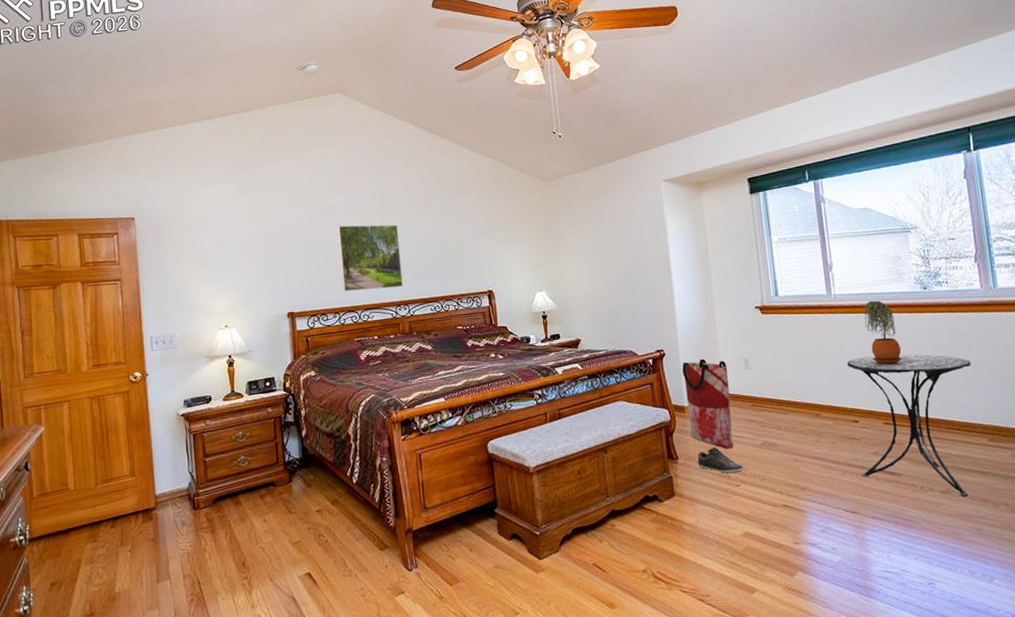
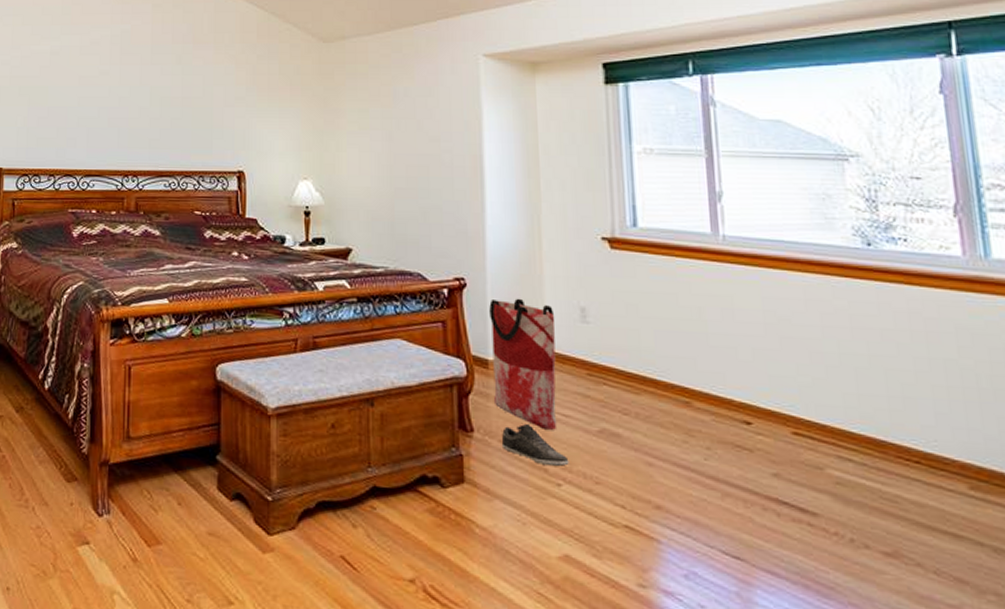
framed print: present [337,224,403,292] -> none [62,72,136,153]
side table: present [847,354,971,497] -> none [738,330,942,569]
potted plant: present [864,300,903,365] -> none [768,251,828,348]

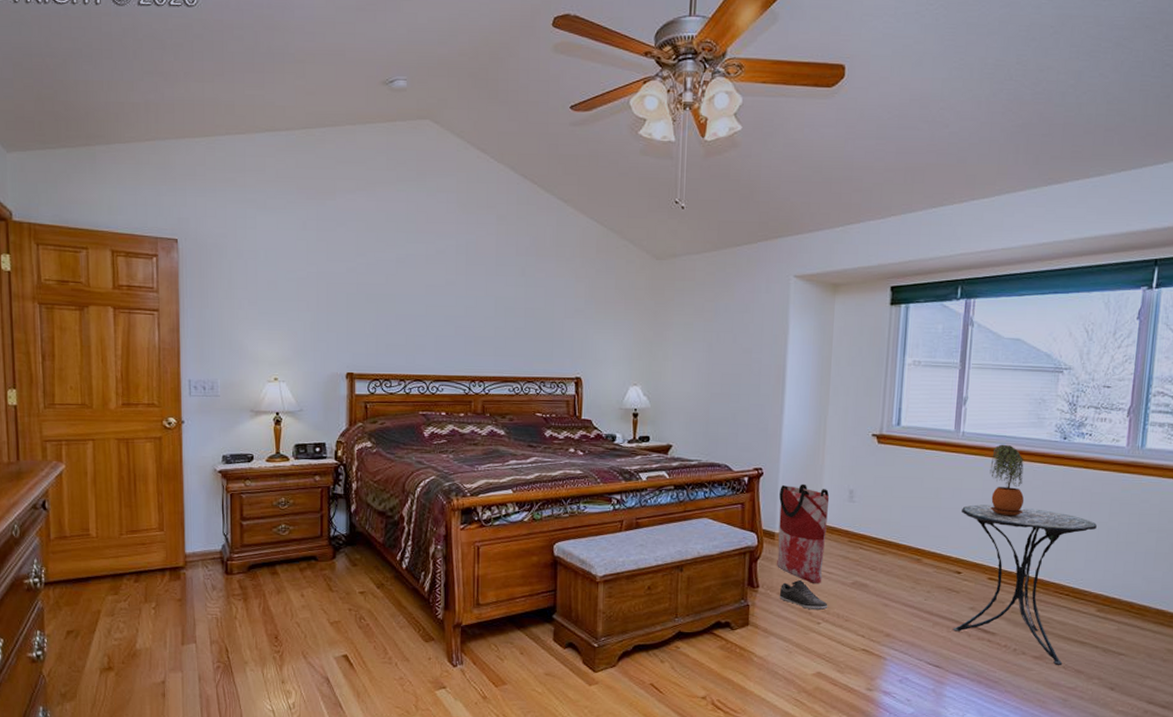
side table: none [738,330,942,569] -> present [953,504,1097,665]
potted plant: none [768,251,828,348] -> present [989,444,1025,517]

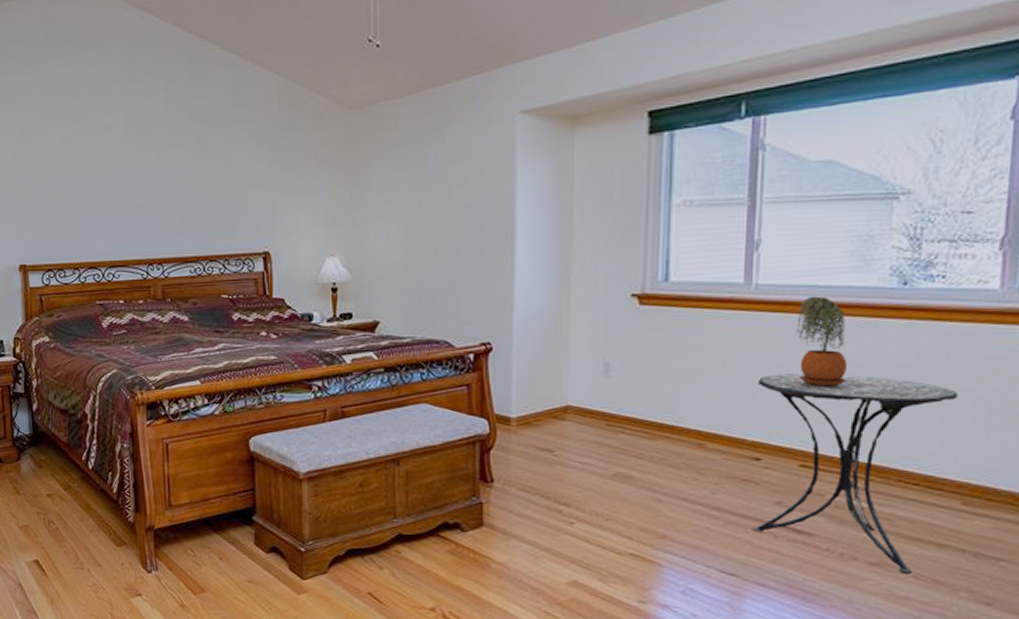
bag: present [776,483,830,584] -> none [513,358,579,476]
shoe: present [779,580,828,611] -> none [519,473,583,508]

